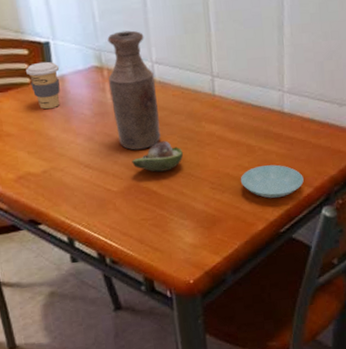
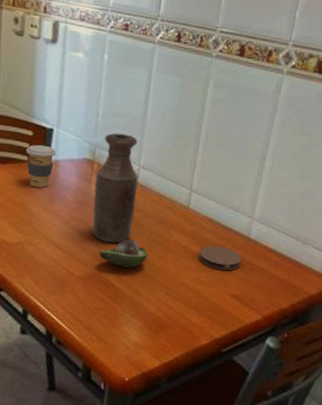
coaster: none [235,127,281,152] -> present [198,245,242,271]
saucer: present [240,164,304,198] -> none [194,283,255,318]

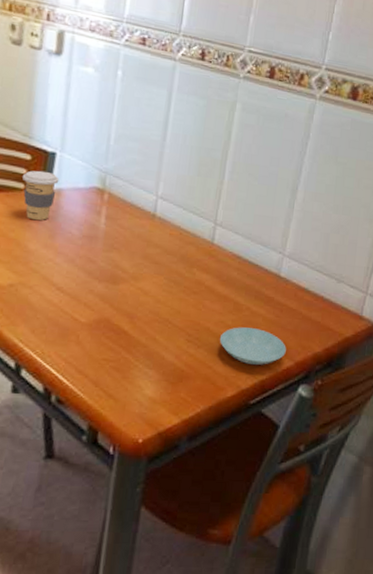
bottle: present [92,133,138,243] -> none [101,158,156,284]
fruit: present [99,239,148,268] -> none [109,278,167,312]
saucer: none [194,283,255,318] -> present [219,327,286,365]
coaster: present [198,245,242,271] -> none [224,285,272,313]

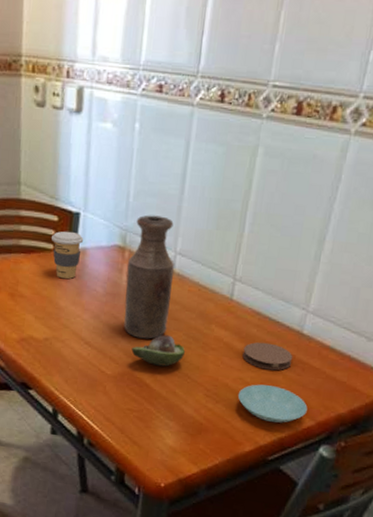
bottle: none [101,158,156,284] -> present [124,215,174,339]
fruit: none [109,278,167,312] -> present [131,334,186,367]
coaster: none [224,285,272,313] -> present [242,342,293,371]

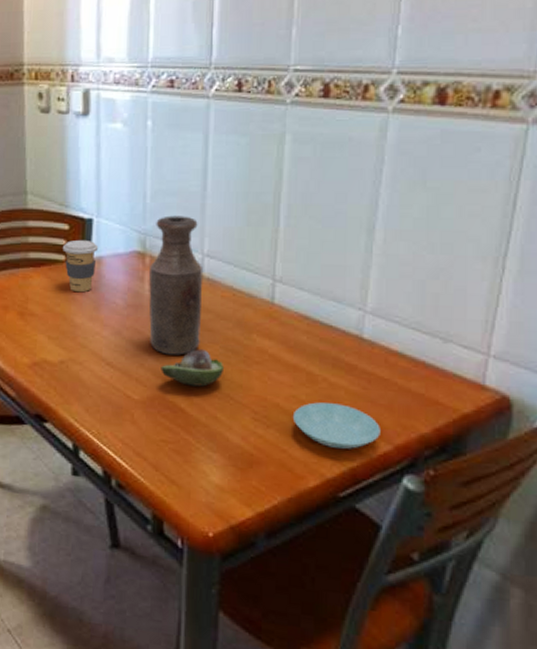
coaster: present [242,342,293,371] -> none [293,351,355,385]

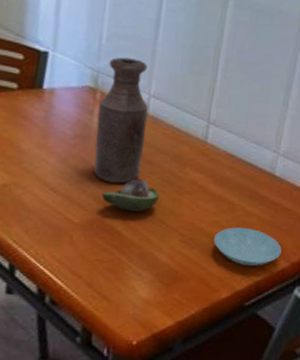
coffee cup: present [63,239,99,293] -> none [15,70,52,121]

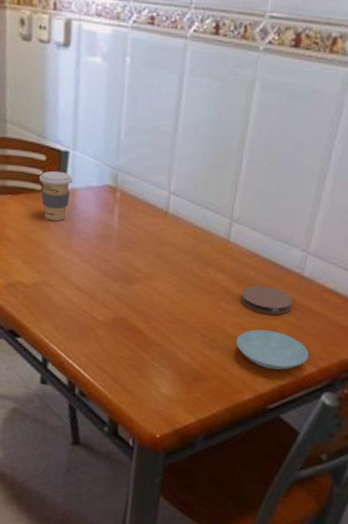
coffee cup: none [15,70,52,121] -> present [39,170,73,222]
bottle: present [94,57,148,184] -> none [116,153,168,284]
fruit: present [102,178,160,212] -> none [124,278,181,312]
coaster: none [217,184,266,213] -> present [240,285,293,315]

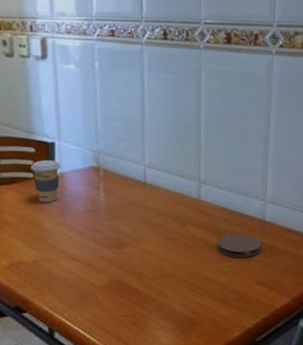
saucer: present [235,329,309,370] -> none [219,272,282,305]

